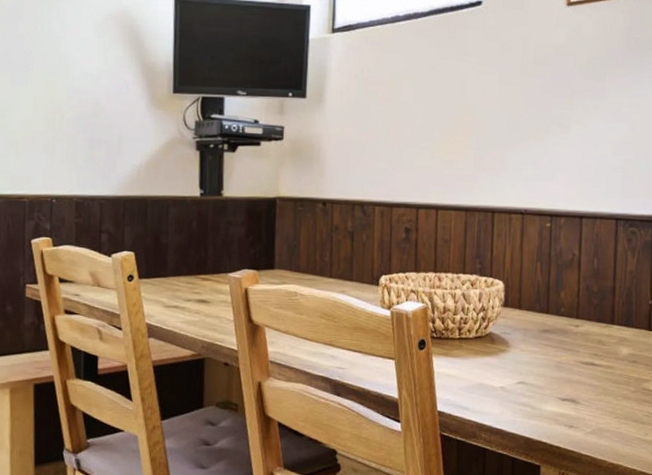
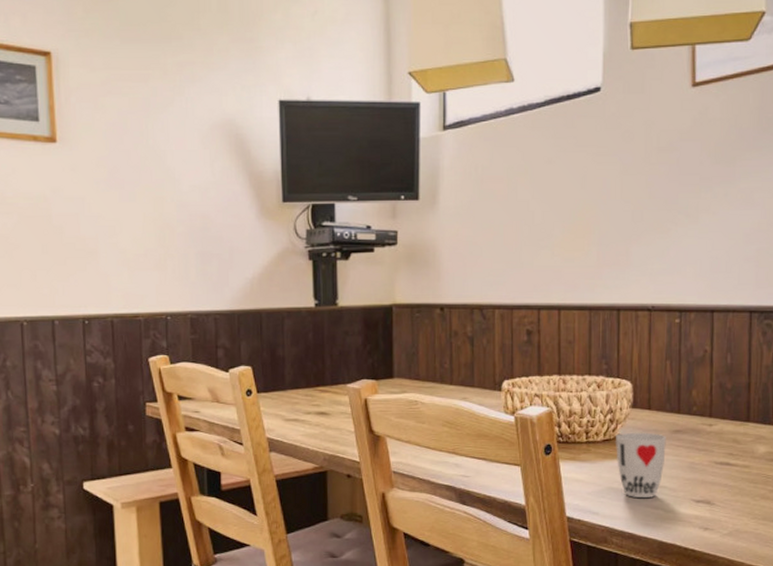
cup: none [486,330,535,394] -> present [615,432,666,497]

